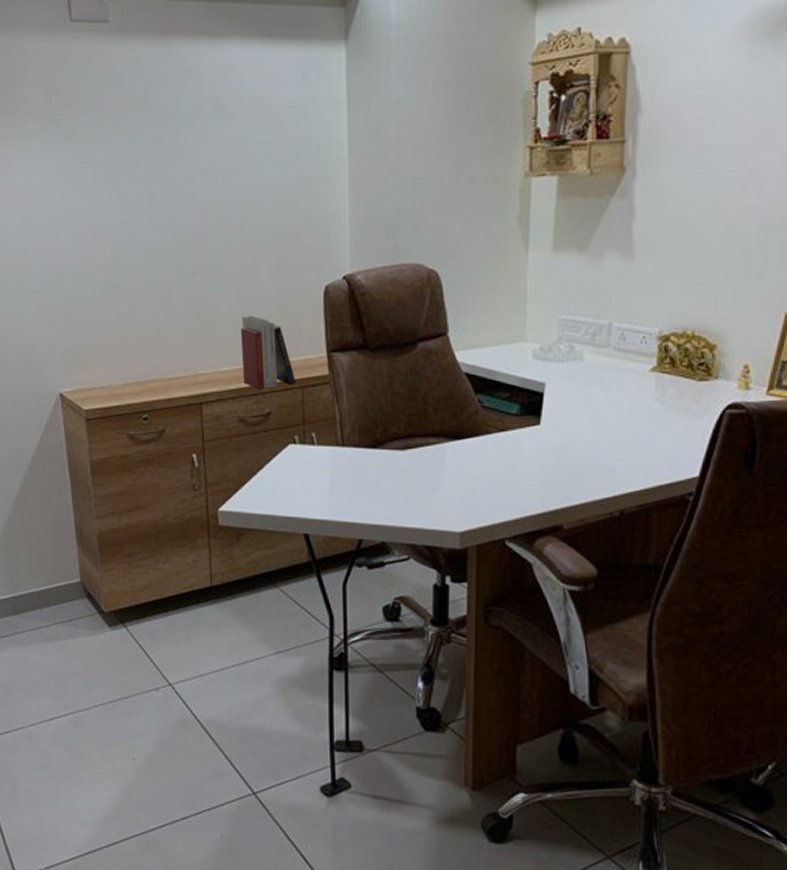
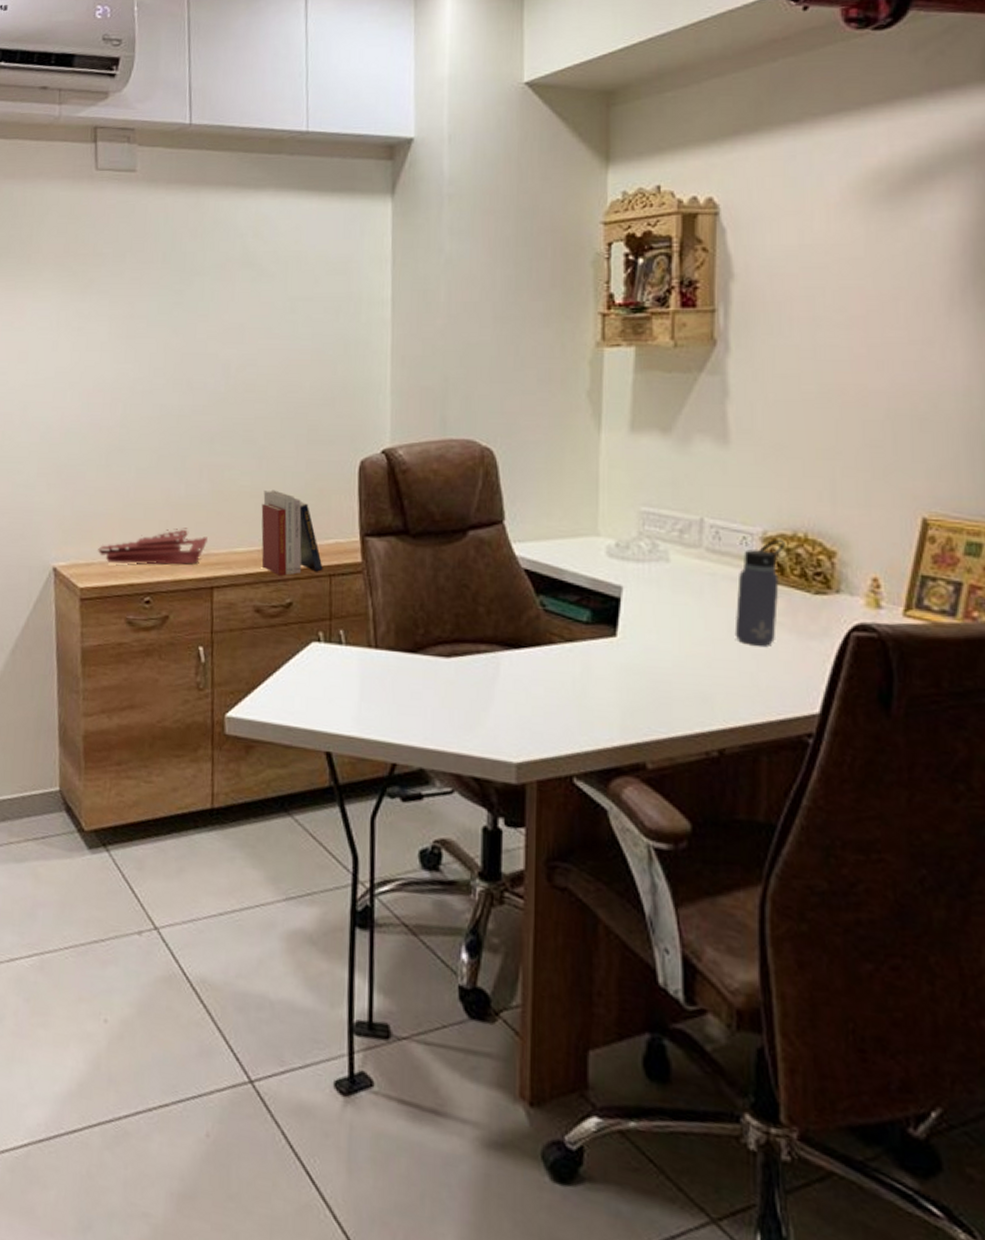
file organizer: none [98,352,195,387] -> present [98,527,208,565]
water bottle: none [634,337,677,425] -> present [734,539,785,646]

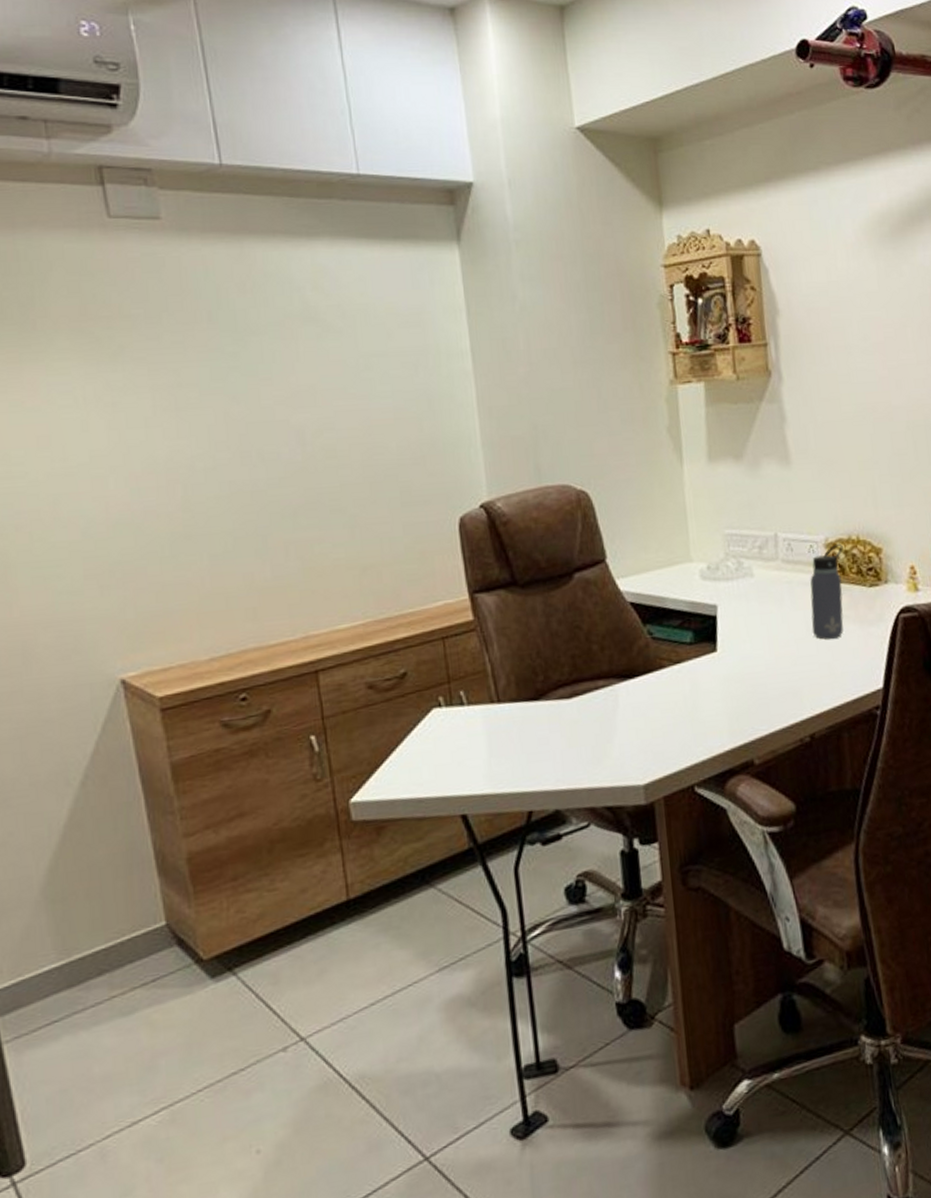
file organizer: present [98,527,208,565] -> none [175,612,305,664]
books: present [261,490,323,576] -> none [360,558,435,647]

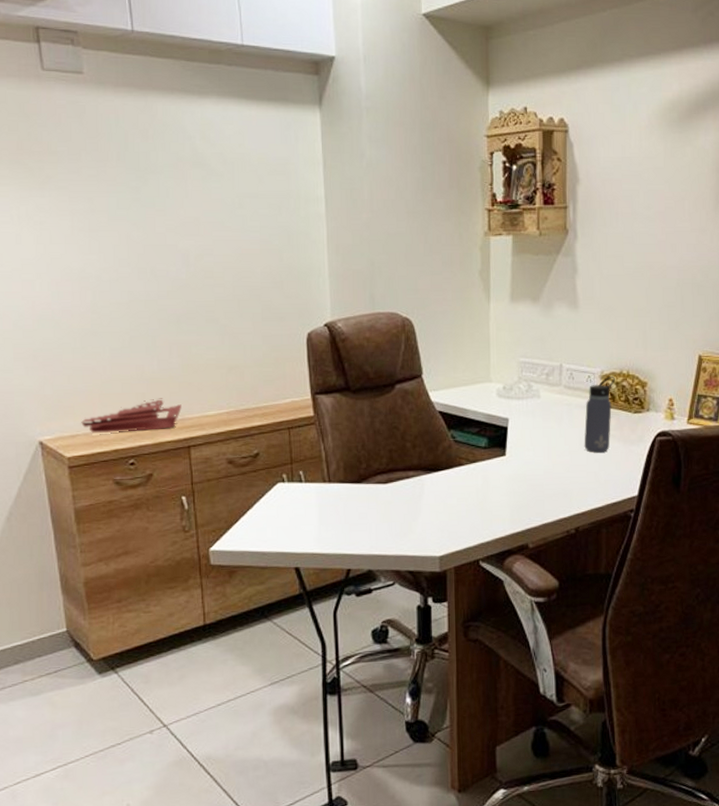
file organizer: none [175,612,305,664] -> present [81,398,182,433]

